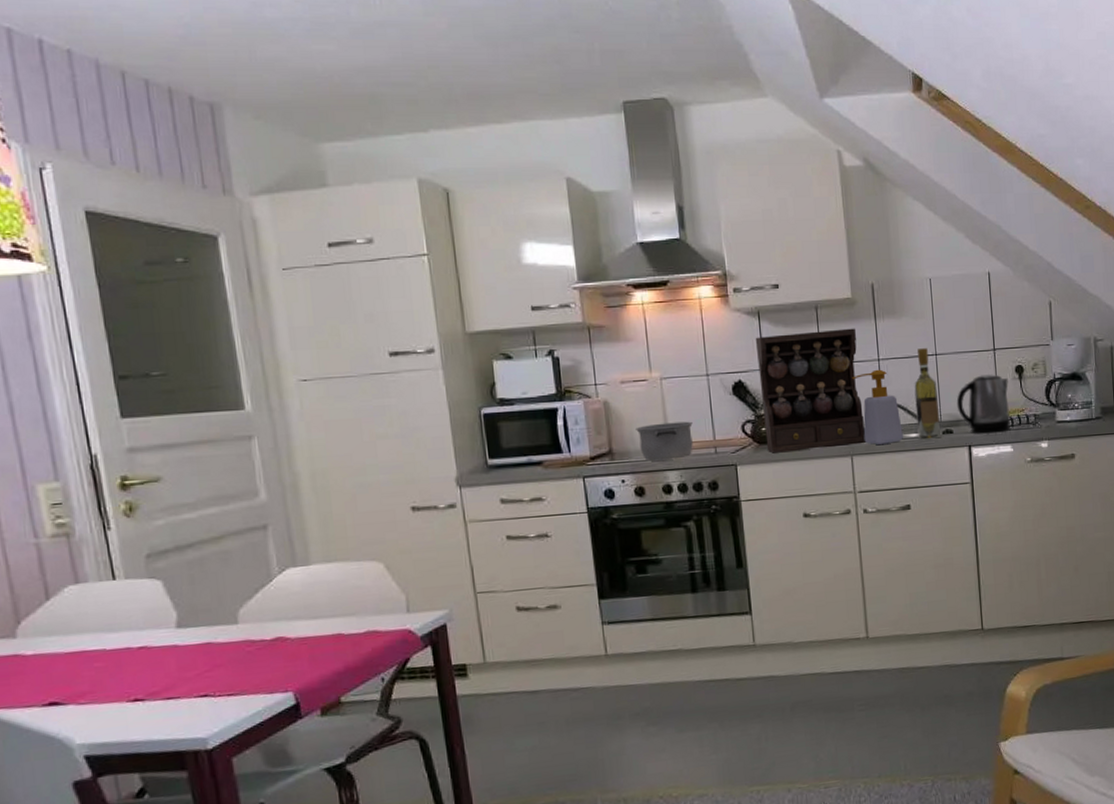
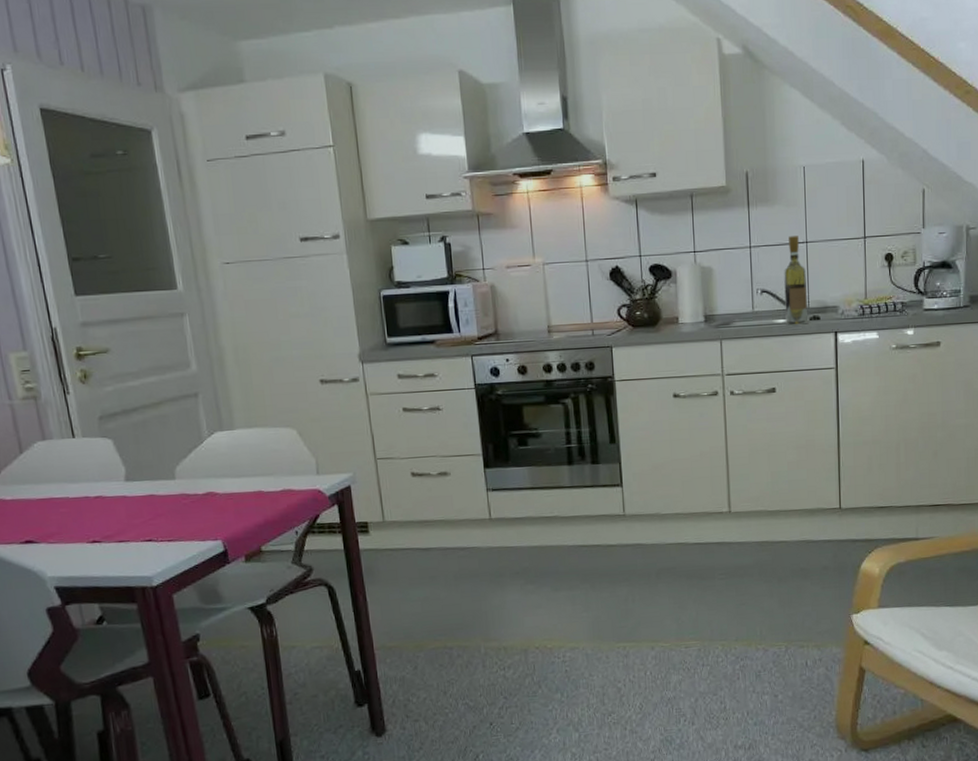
cooking pot: present [636,421,693,461] -> none [519,305,572,342]
spice rack: present [755,328,865,453] -> none [632,216,734,336]
soap bottle: present [851,369,904,445] -> none [723,256,772,330]
kettle: present [956,373,1011,435] -> none [825,261,878,322]

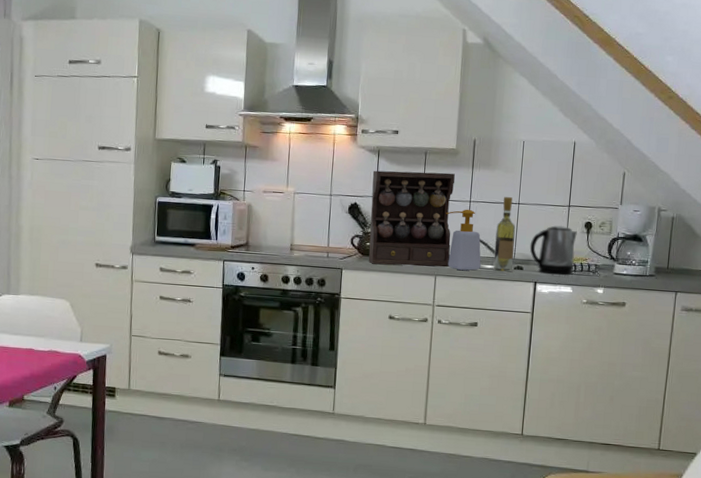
spice rack: none [632,216,734,336] -> present [368,170,455,267]
soap bottle: none [723,256,772,330] -> present [445,209,482,271]
kettle: none [825,261,878,322] -> present [529,225,577,276]

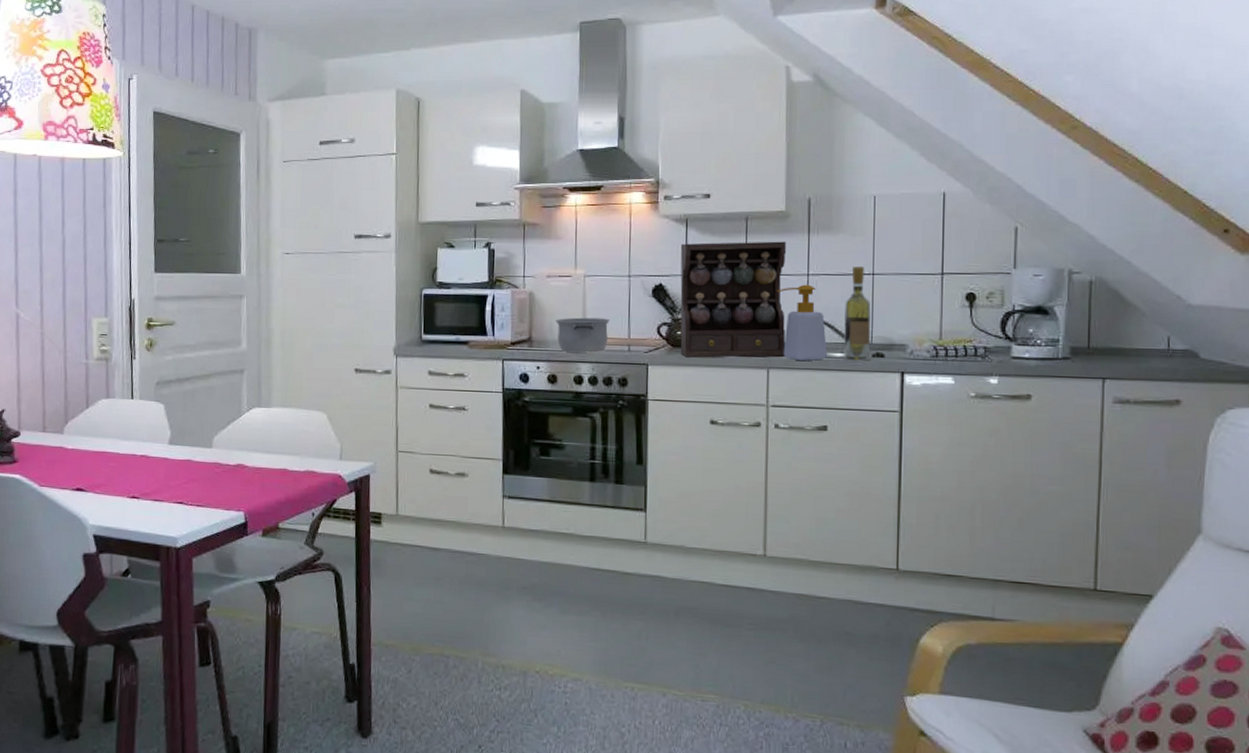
cooking pot: none [269,227,313,258] -> present [556,317,610,353]
kettle: present [529,225,577,276] -> none [891,298,956,364]

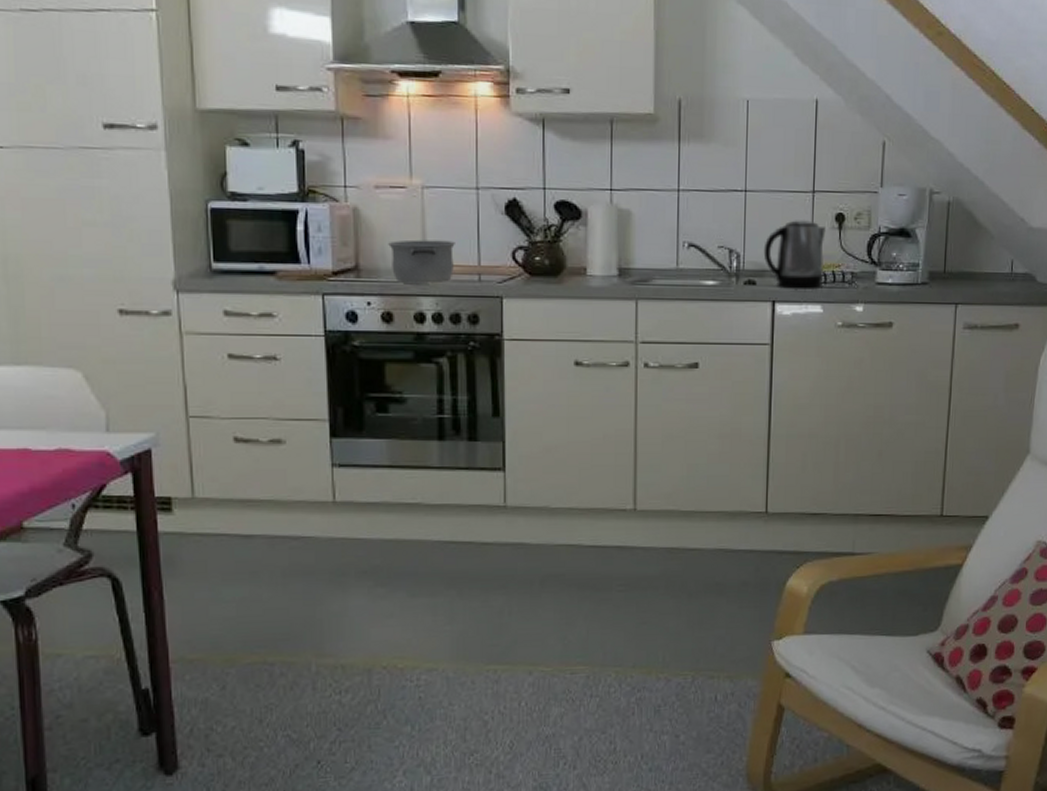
spice rack: present [680,241,786,358] -> none [536,149,655,288]
soap bottle: present [776,284,828,361] -> none [645,201,699,291]
bottle: present [844,267,871,361] -> none [715,182,743,289]
kettle: none [891,298,956,364] -> present [763,219,826,291]

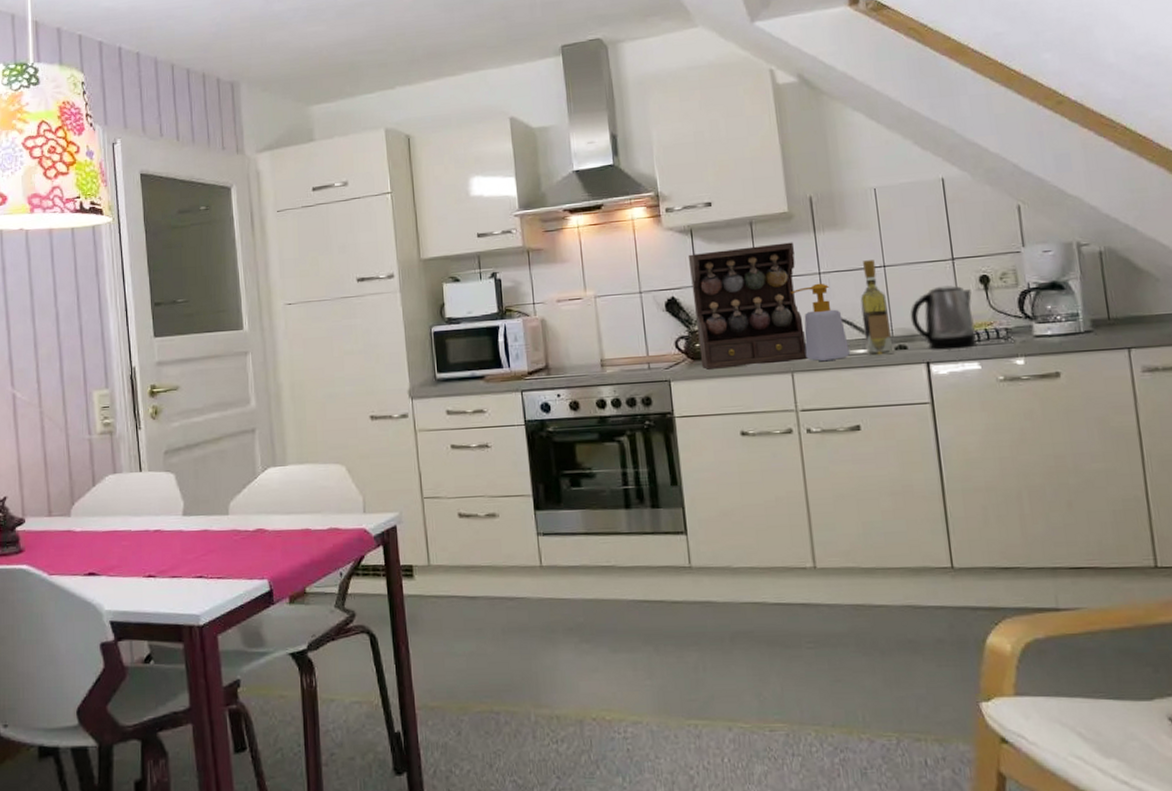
cooking pot: present [388,239,455,284] -> none [571,337,627,376]
spice rack: none [536,149,655,288] -> present [688,242,807,370]
soap bottle: none [645,201,699,291] -> present [790,283,851,362]
bottle: none [715,182,743,289] -> present [860,260,894,356]

